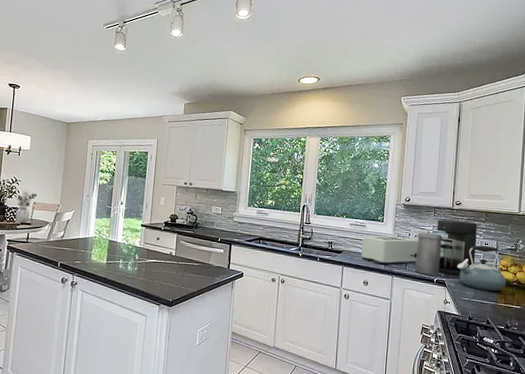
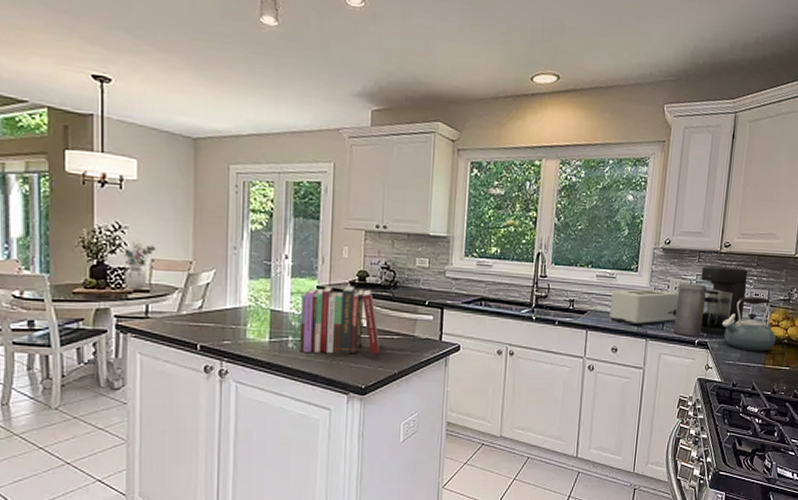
books: none [127,224,184,277] -> present [300,285,380,355]

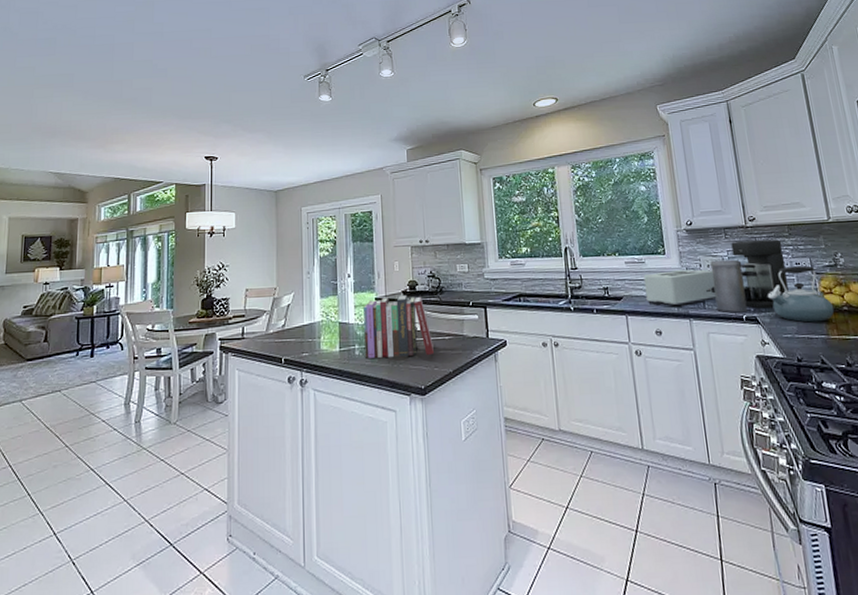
bouquet: present [124,240,156,291] -> none [226,275,249,317]

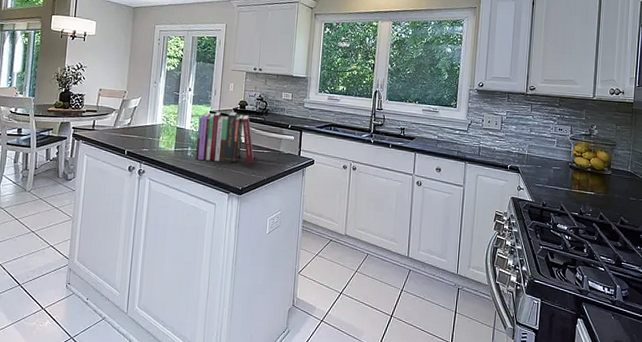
toaster: present [643,269,717,307] -> none [434,121,492,151]
canister: present [710,259,749,313] -> none [487,118,516,163]
coffee maker: present [731,239,789,309] -> none [510,104,552,162]
kettle: present [767,265,835,323] -> none [530,131,581,178]

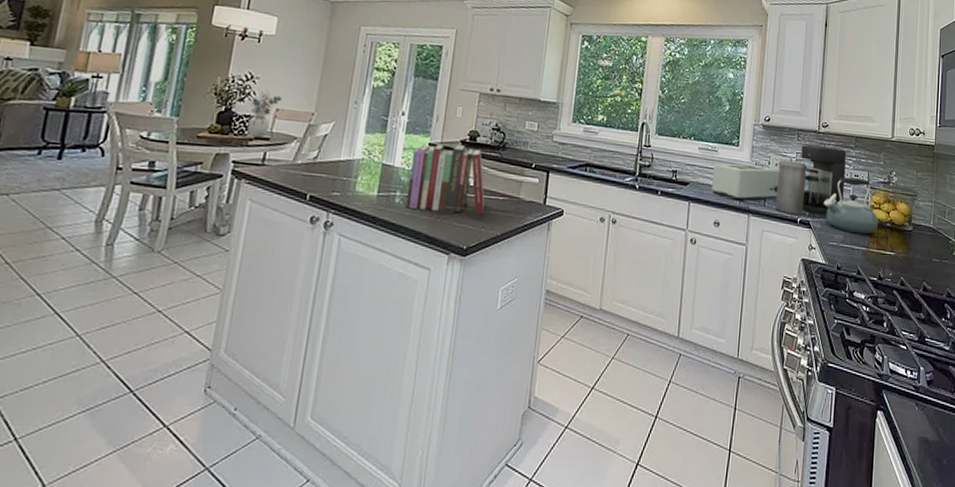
bouquet: none [80,75,103,111] -> present [247,90,283,138]
toaster: none [434,121,492,151] -> present [712,163,779,201]
canister: none [487,118,516,163] -> present [774,160,807,216]
coffee maker: none [510,104,552,162] -> present [801,144,847,215]
kettle: none [530,131,581,178] -> present [823,177,879,235]

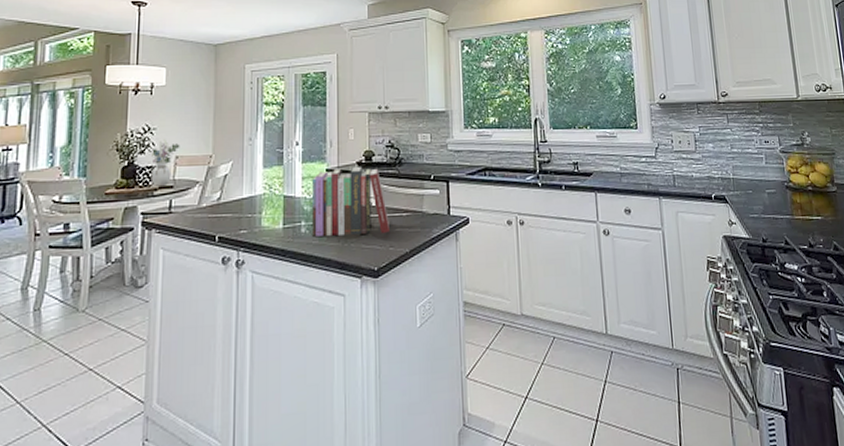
toaster: present [712,163,779,201] -> none [615,145,687,185]
canister: present [774,160,807,216] -> none [682,136,718,192]
coffee maker: present [801,144,847,215] -> none [703,115,757,188]
kettle: present [823,177,879,235] -> none [736,144,800,202]

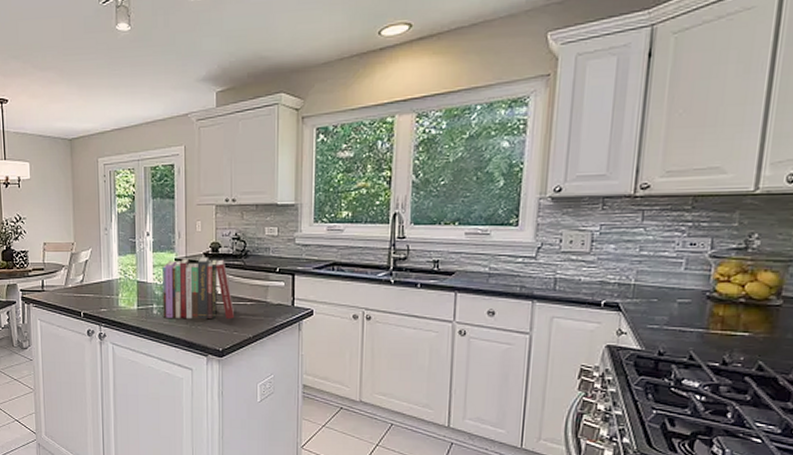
bouquet: present [151,139,180,188] -> none [24,228,47,269]

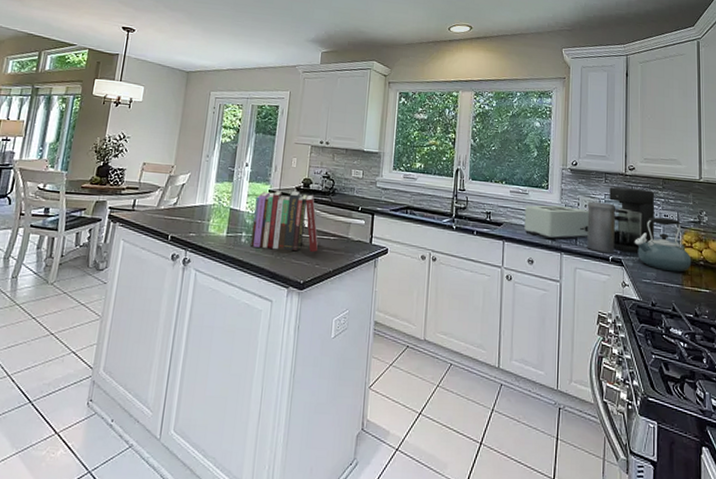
toaster: none [483,245,575,286] -> present [524,205,589,240]
canister: none [568,235,617,297] -> present [586,201,616,254]
coffee maker: none [607,212,679,295] -> present [609,186,655,254]
kettle: none [639,247,727,314] -> present [634,217,692,273]

